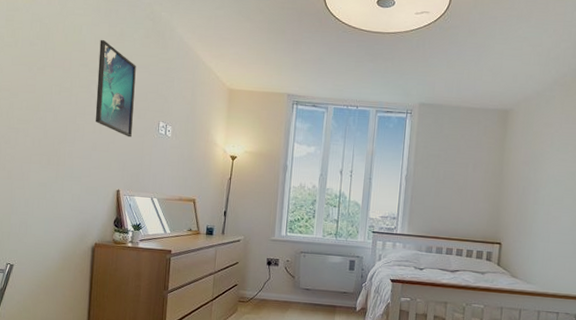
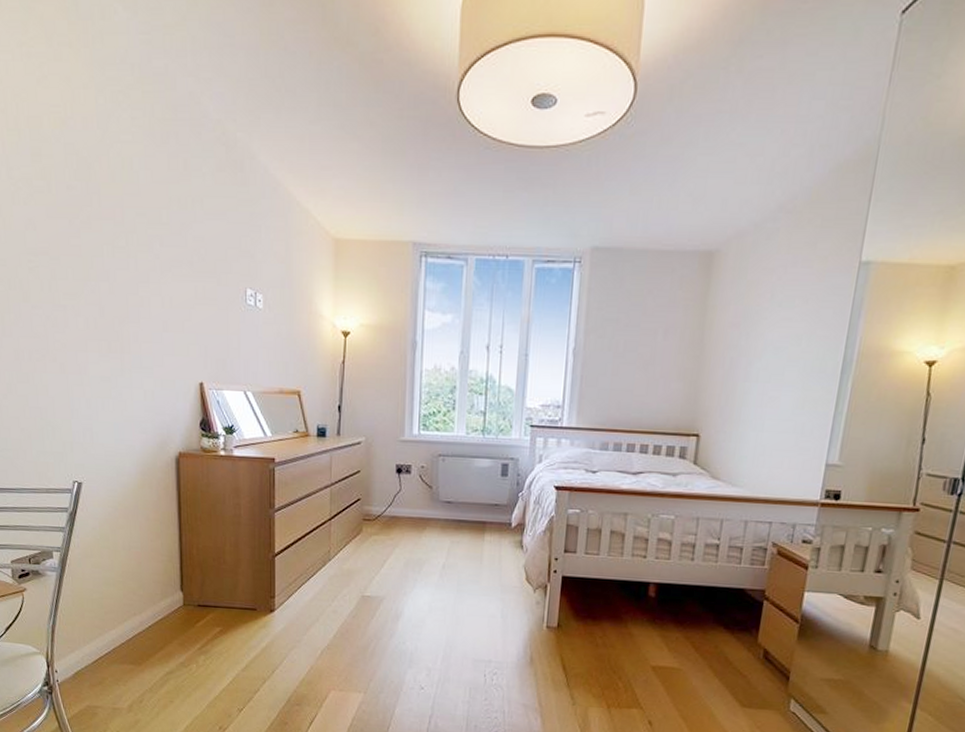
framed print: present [95,39,136,138] -> none [158,176,213,312]

